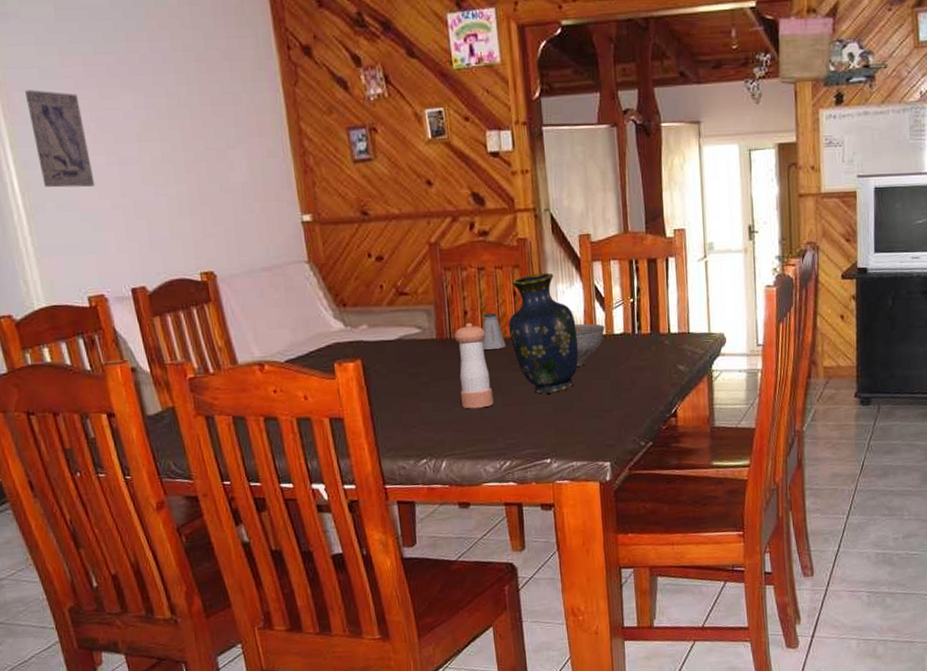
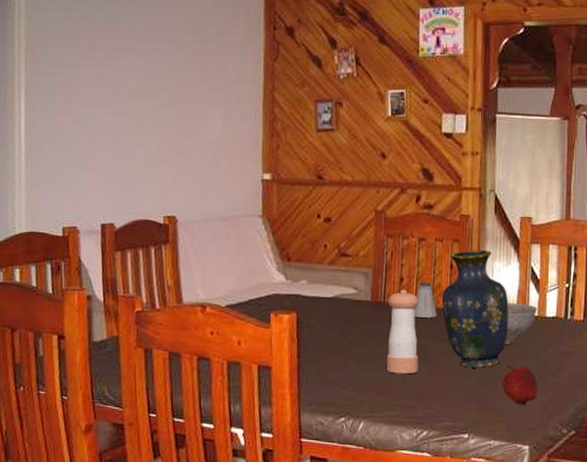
wall art: present [24,90,95,188] -> none [45,47,89,132]
apple: none [577,386,613,424] -> present [502,366,538,405]

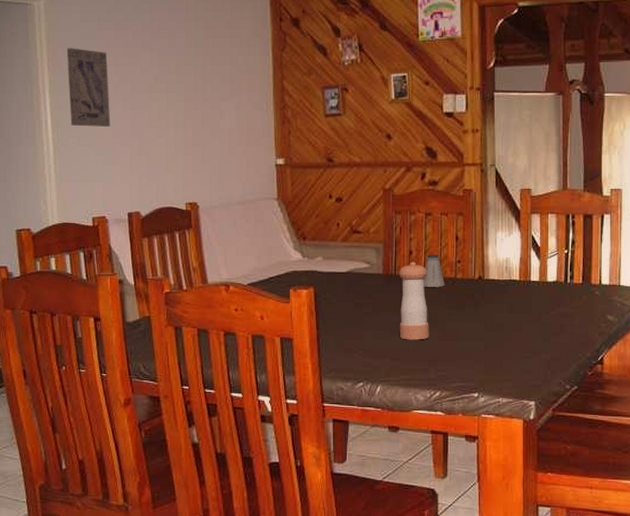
wall art: none [45,47,89,132] -> present [66,48,111,127]
vase: present [441,249,509,368] -> none [448,221,512,332]
apple: present [502,366,538,405] -> none [508,329,541,364]
decorative bowl: present [505,303,537,345] -> none [509,270,539,309]

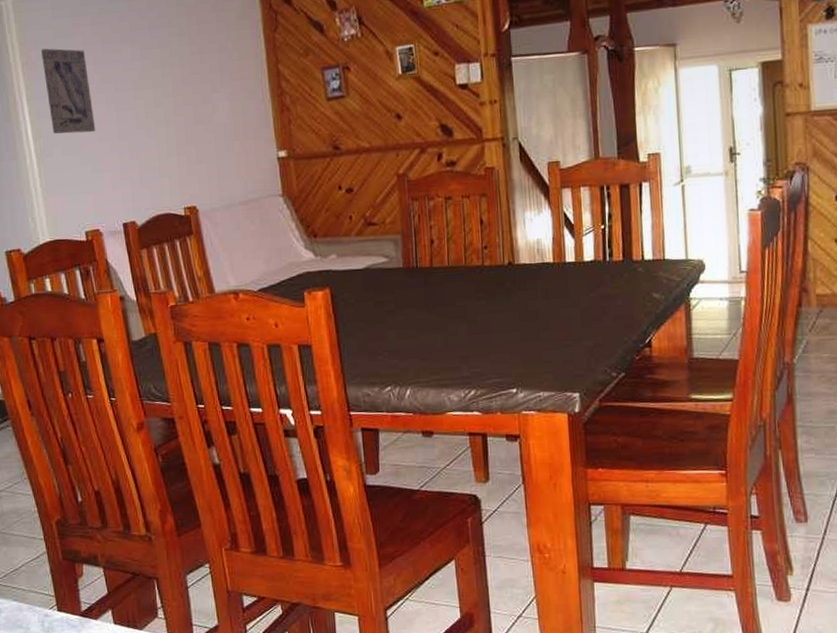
pepper shaker: present [398,261,429,340] -> none [420,251,459,337]
saltshaker: present [424,254,445,287] -> none [448,241,472,278]

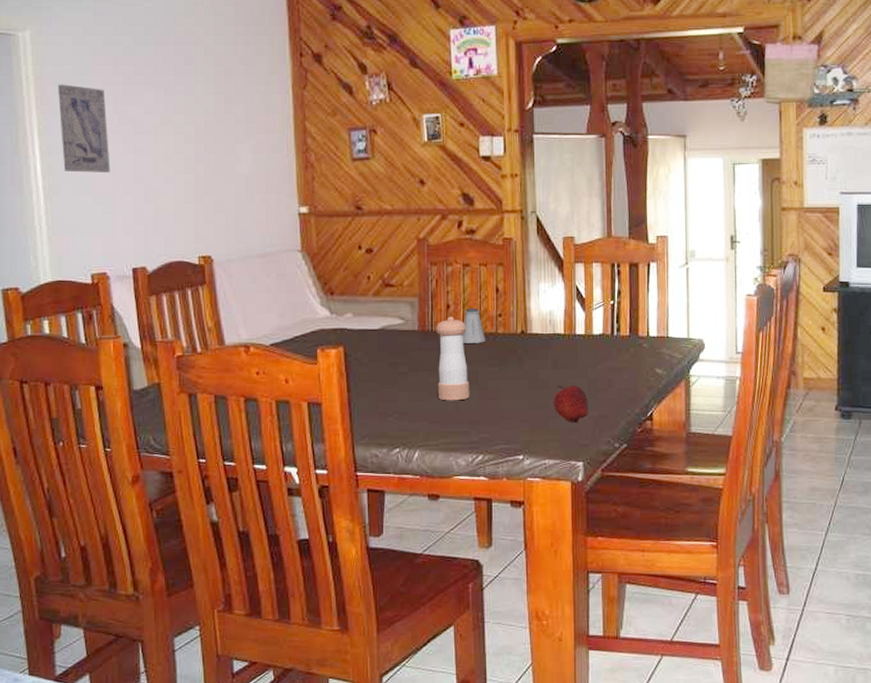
pepper shaker: none [420,251,459,337] -> present [435,316,470,401]
saltshaker: none [448,241,472,278] -> present [463,308,485,343]
apple: none [545,315,583,354] -> present [553,385,588,423]

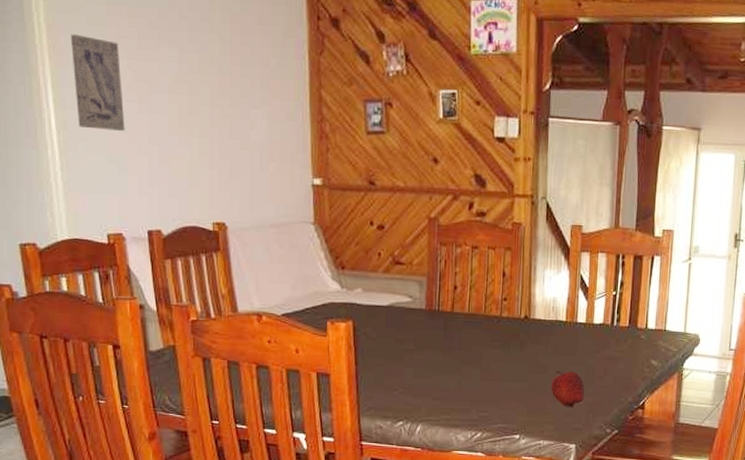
pepper shaker: present [435,316,470,401] -> none [441,297,472,380]
saltshaker: present [463,308,485,343] -> none [468,290,490,325]

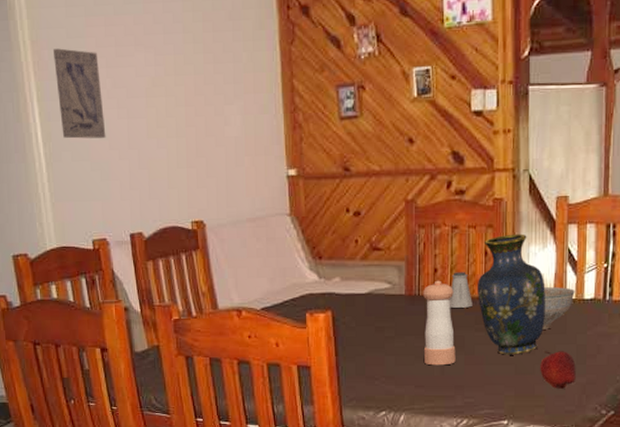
pepper shaker: none [441,297,472,380] -> present [422,280,456,366]
saltshaker: none [468,290,490,325] -> present [450,272,473,308]
vase: none [494,257,559,373] -> present [476,233,545,355]
decorative bowl: none [554,310,586,350] -> present [542,287,575,330]

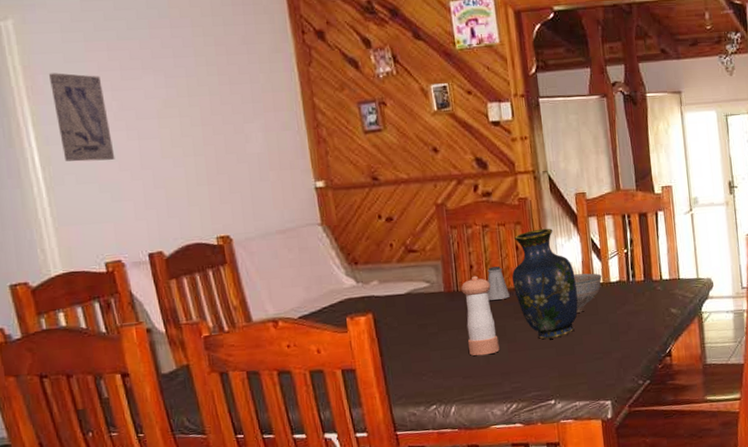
apple: present [540,351,576,389] -> none [578,330,612,366]

